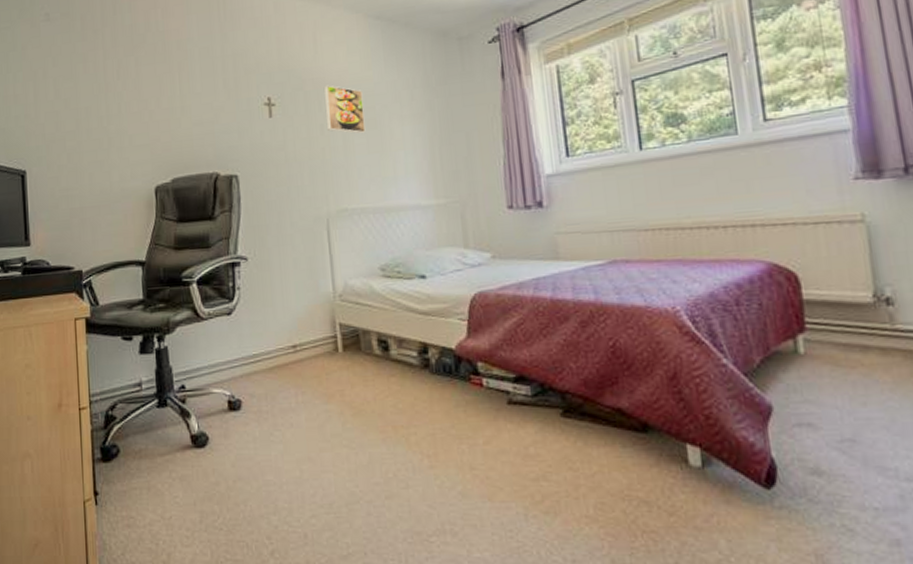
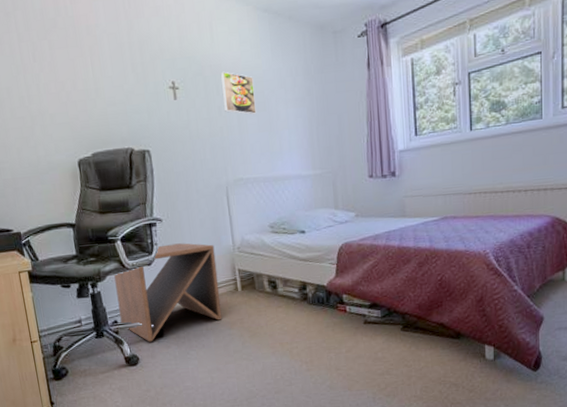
side table: none [186,288,317,416] -> present [114,243,223,342]

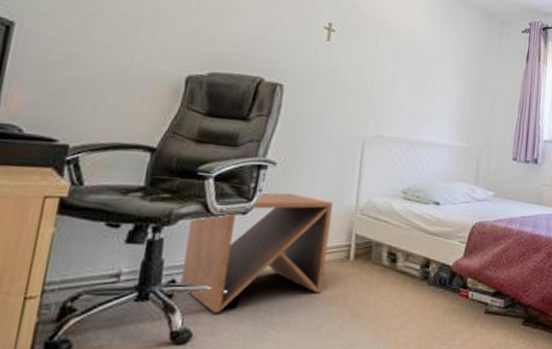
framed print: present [220,71,257,115] -> none [379,27,417,76]

